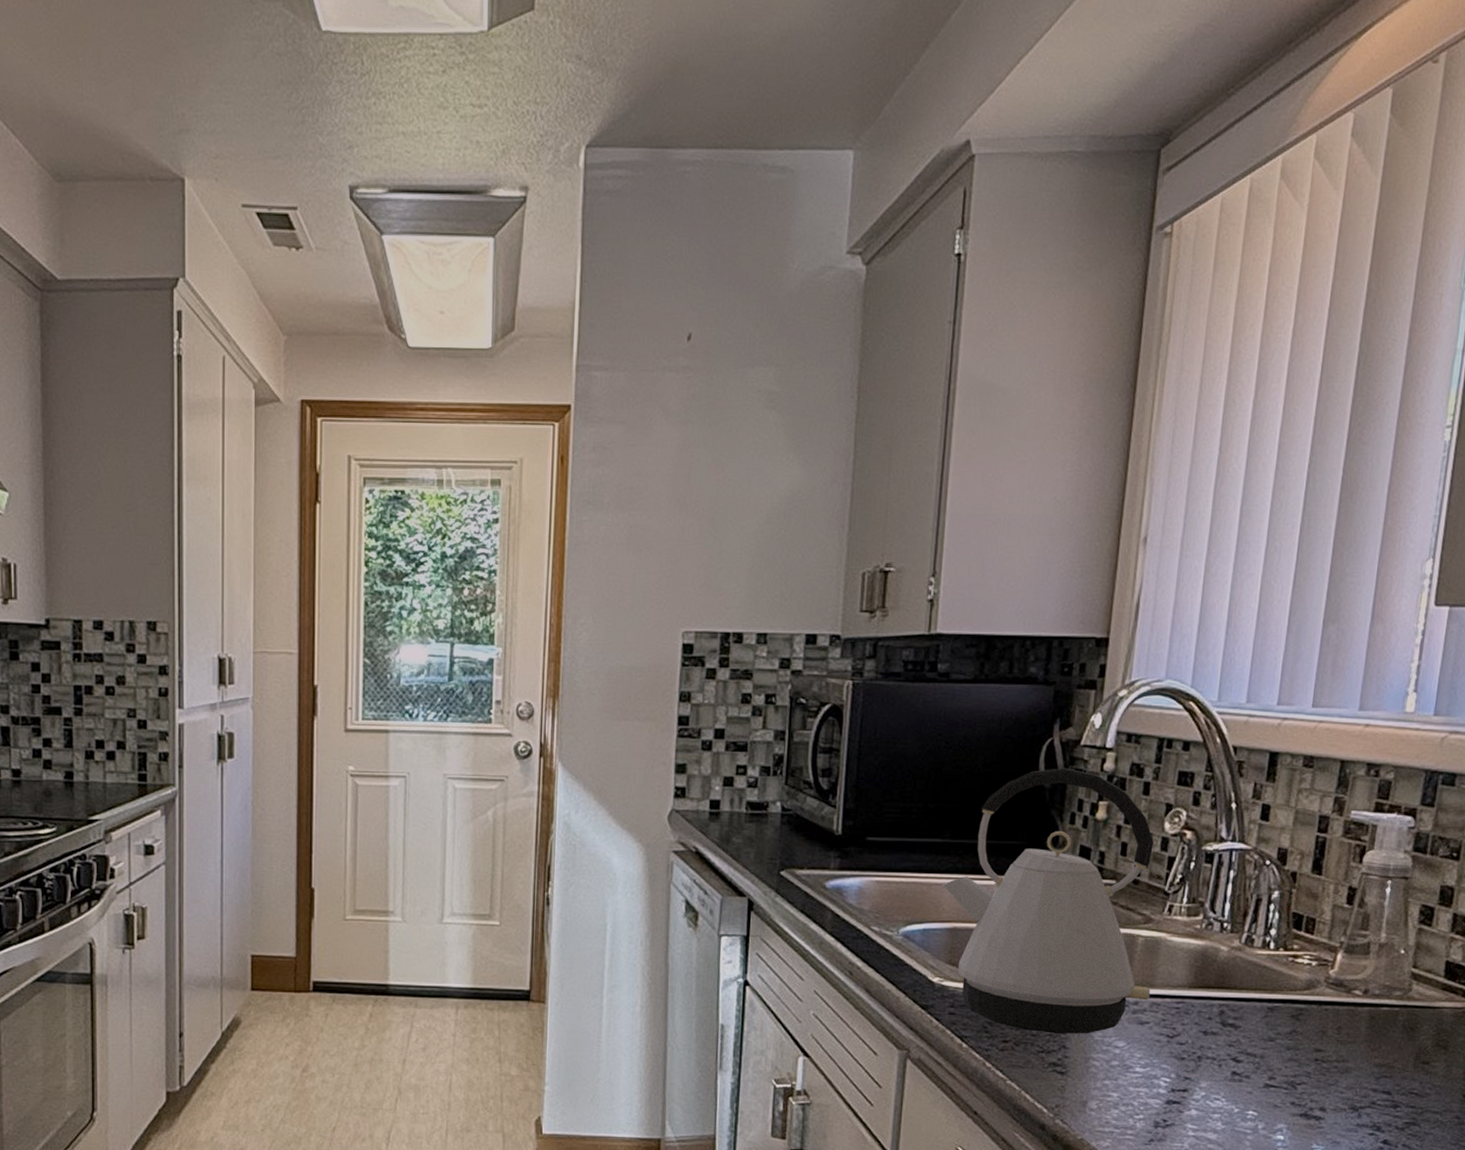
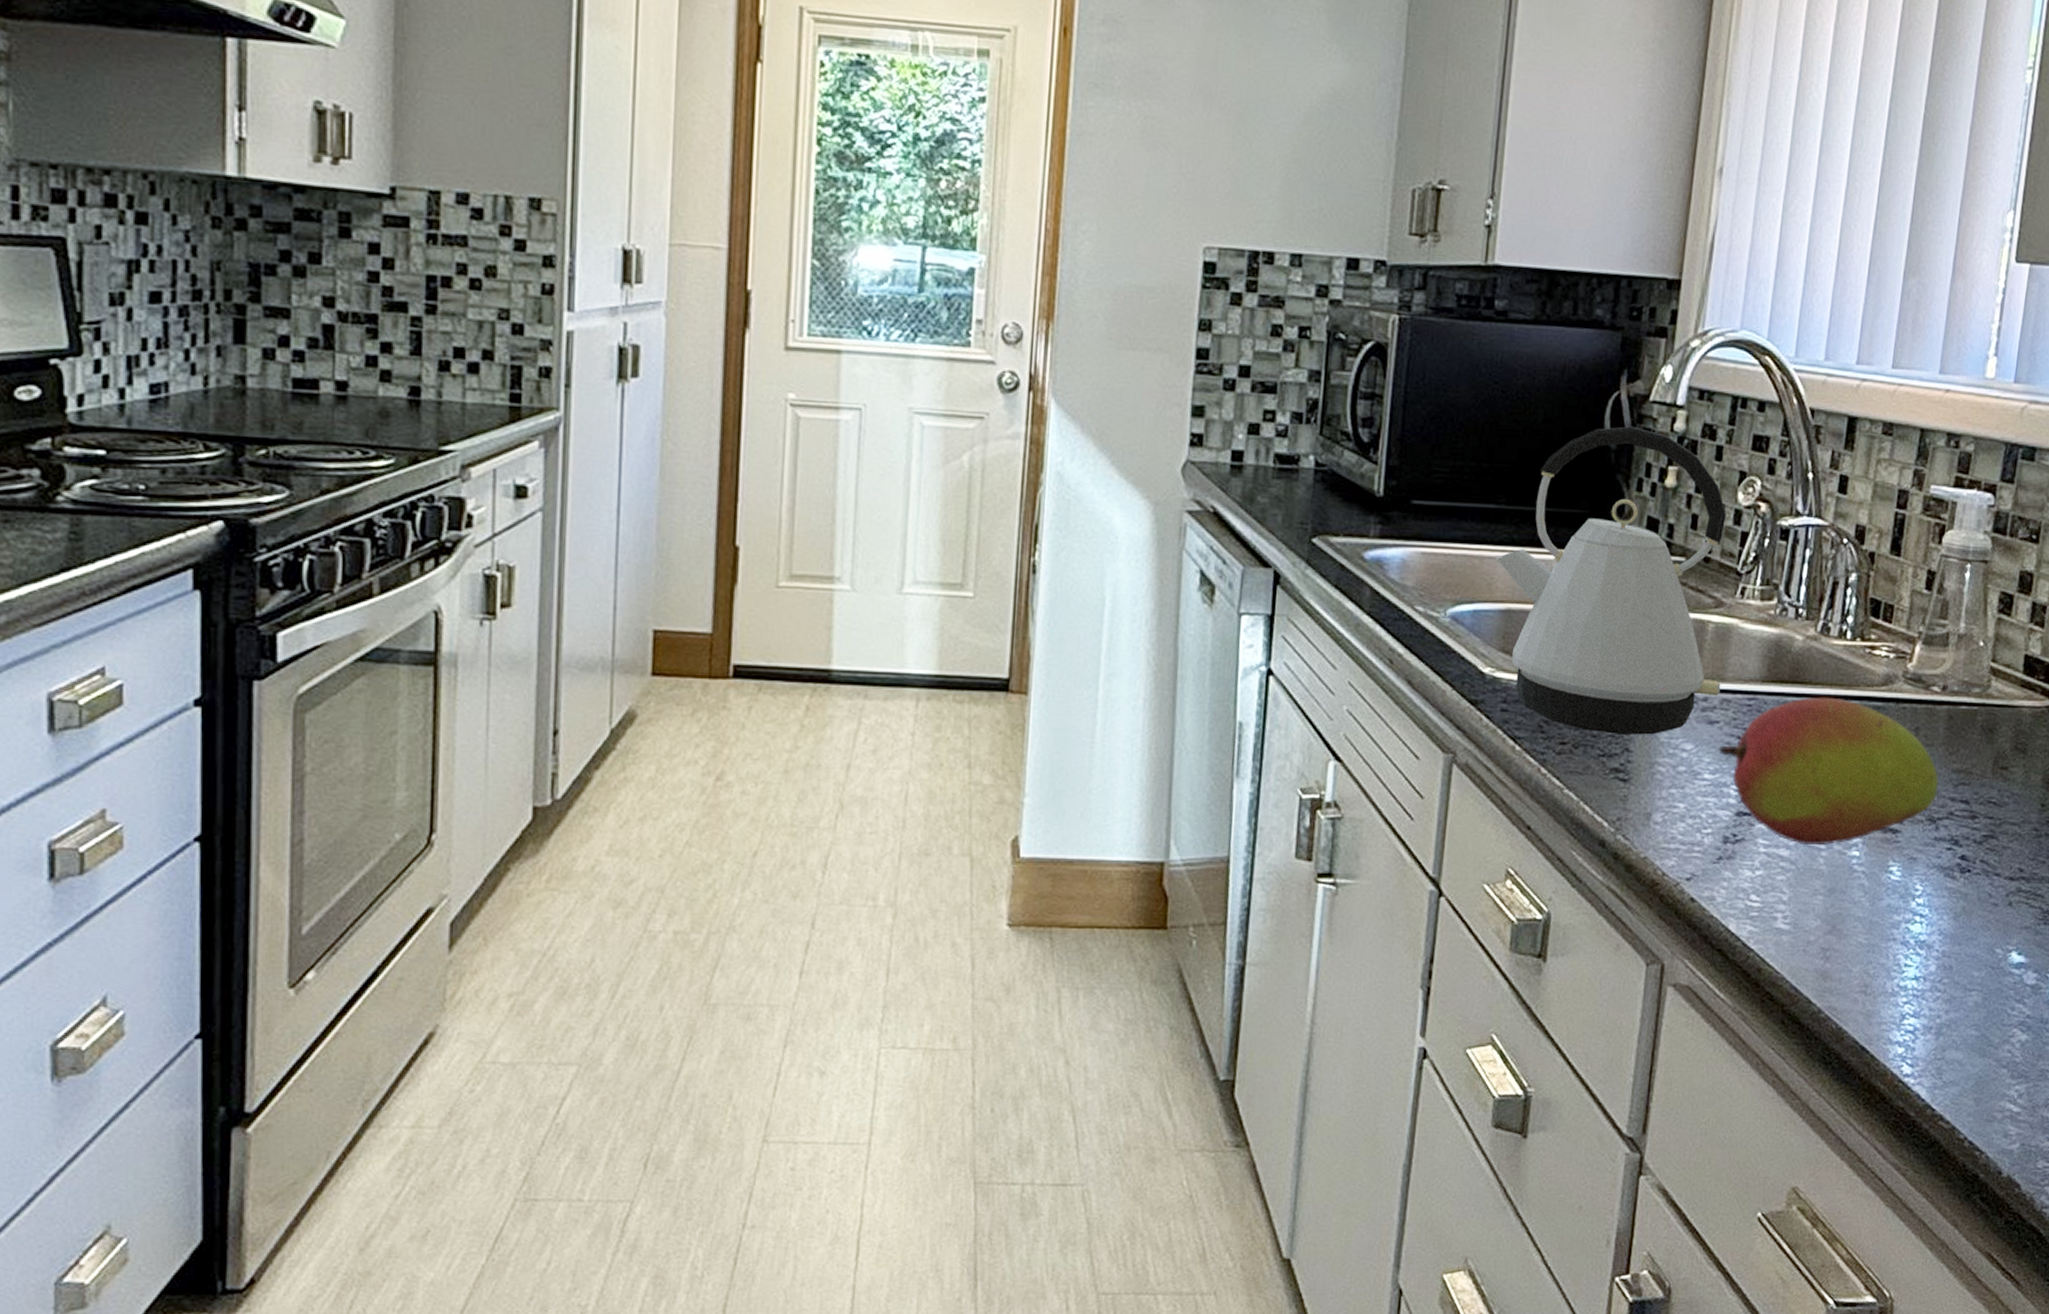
fruit: none [1149,1000,1362,1130] -> present [1718,697,1940,846]

